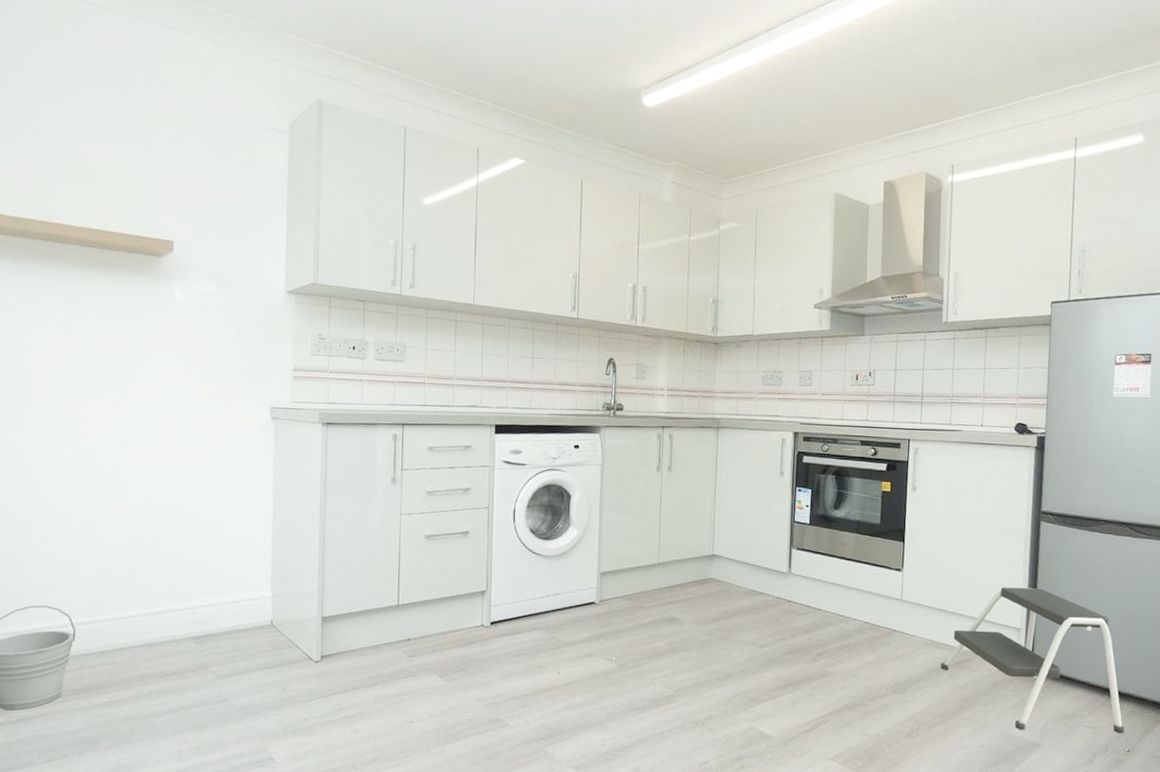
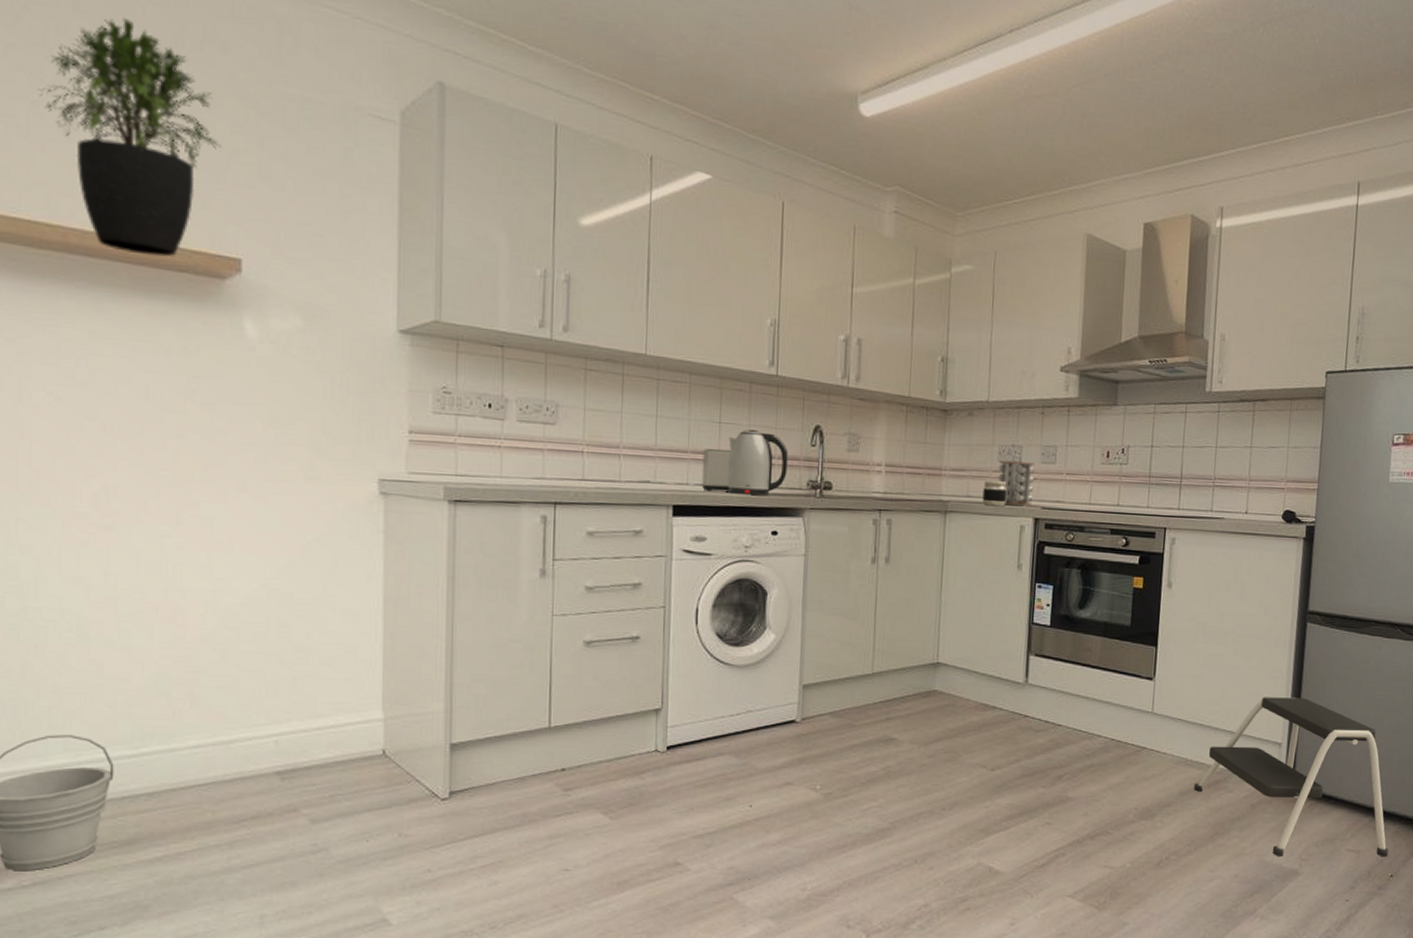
potted plant: none [35,66,161,242] -> present [37,17,221,257]
toaster: none [517,378,541,414] -> present [701,448,731,492]
kettle: none [539,363,588,417] -> present [727,430,789,496]
jar: none [749,401,770,423] -> present [982,480,1007,507]
spice rack: none [762,379,793,423] -> present [998,454,1034,507]

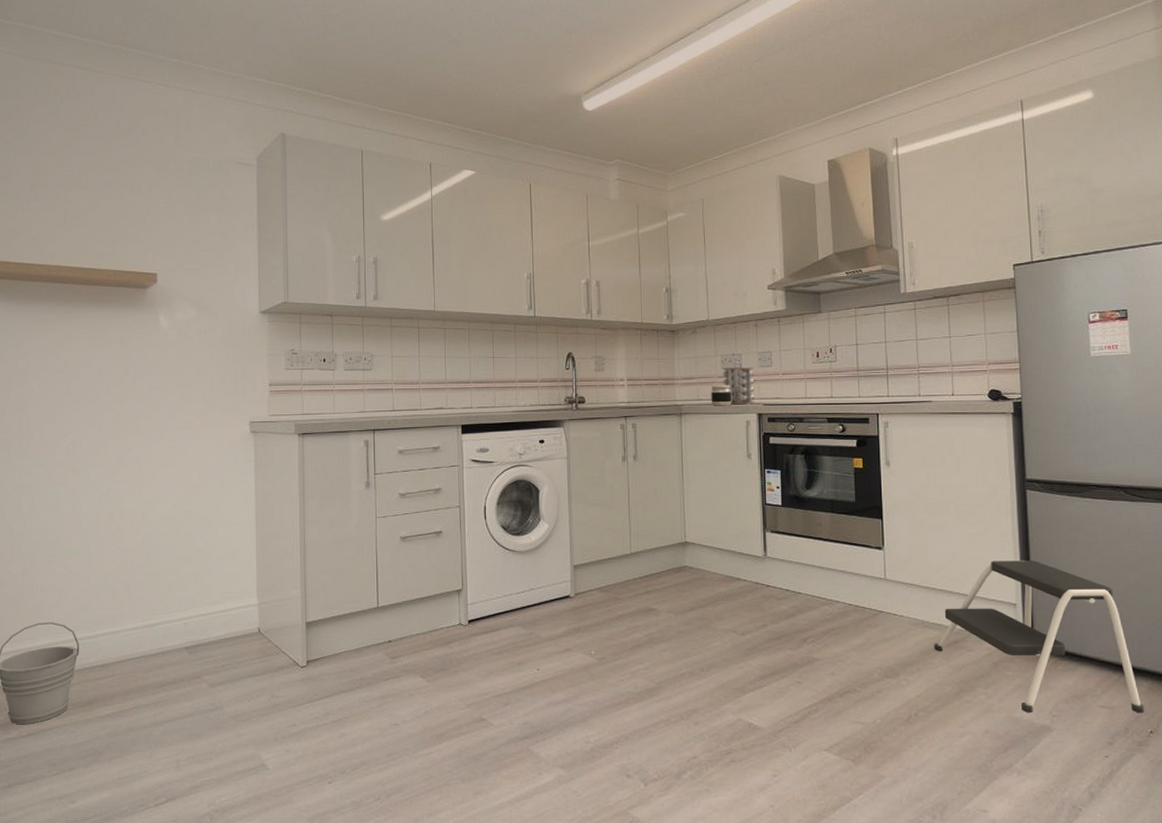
potted plant: present [37,17,221,257] -> none [34,122,144,278]
toaster: present [701,448,731,492] -> none [482,377,504,412]
kettle: present [727,430,789,496] -> none [501,361,548,413]

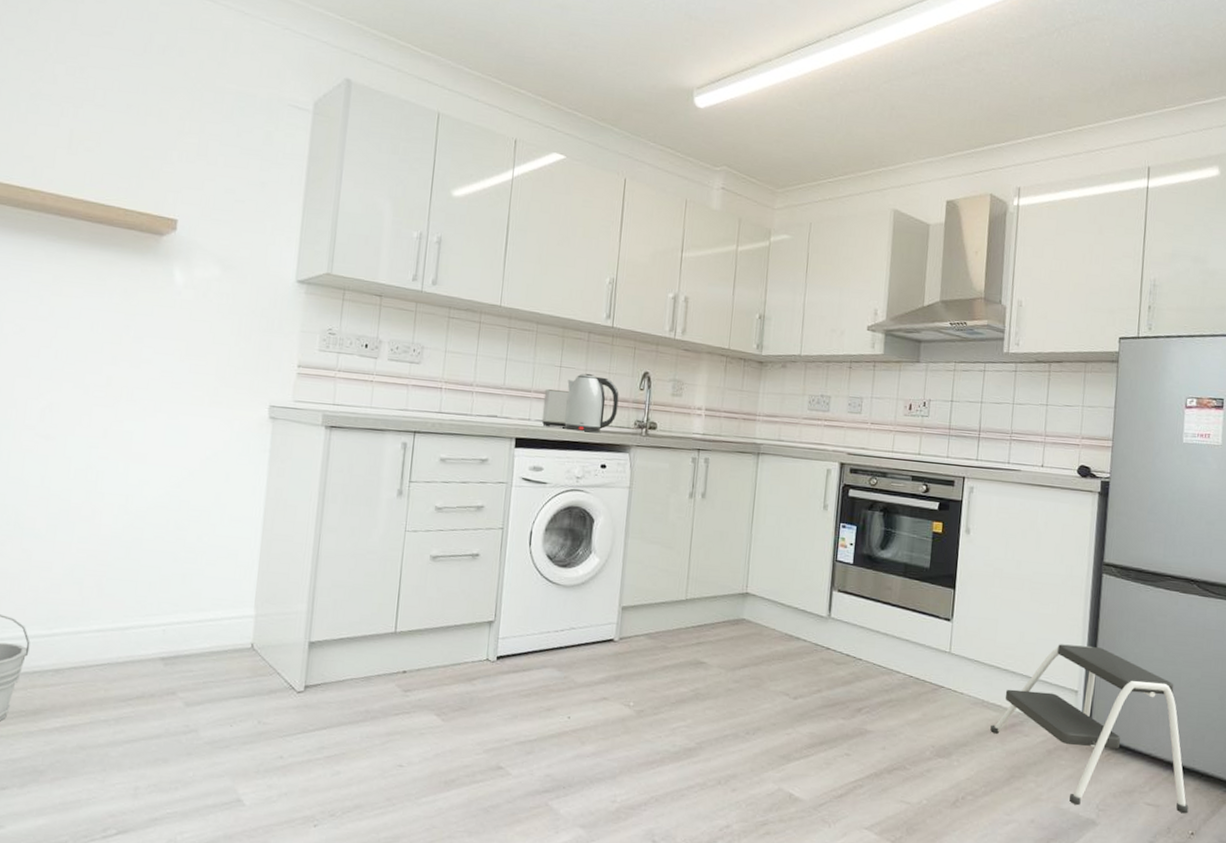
toaster: none [482,377,504,412] -> present [541,389,569,427]
kettle: none [501,361,548,413] -> present [564,373,619,433]
jar: present [711,385,731,406] -> none [792,426,816,451]
spice rack: present [722,361,755,405] -> none [807,404,841,452]

